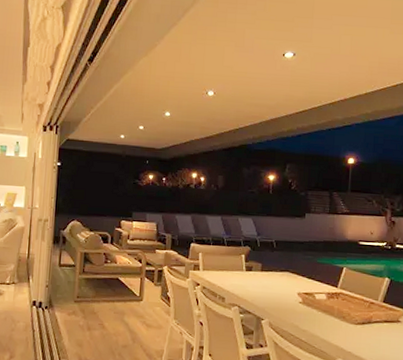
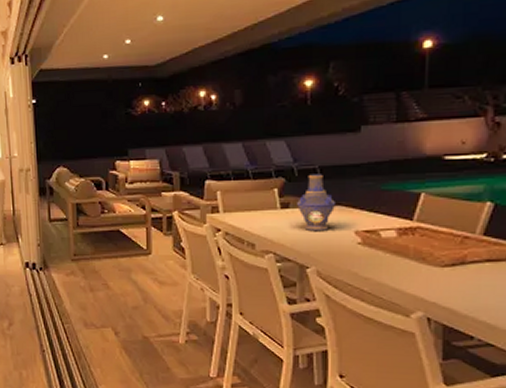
vase: none [258,246,286,292] -> present [297,174,337,232]

